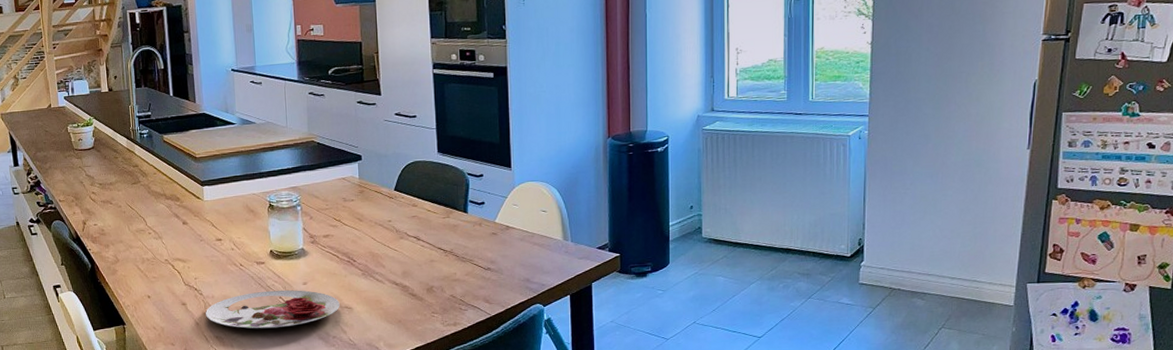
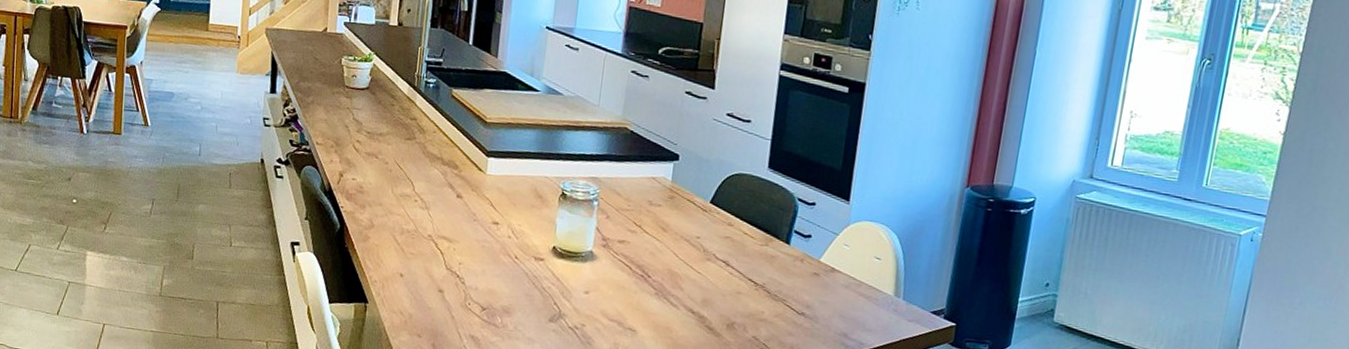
plate: present [206,290,340,329] -> none [464,292,623,340]

